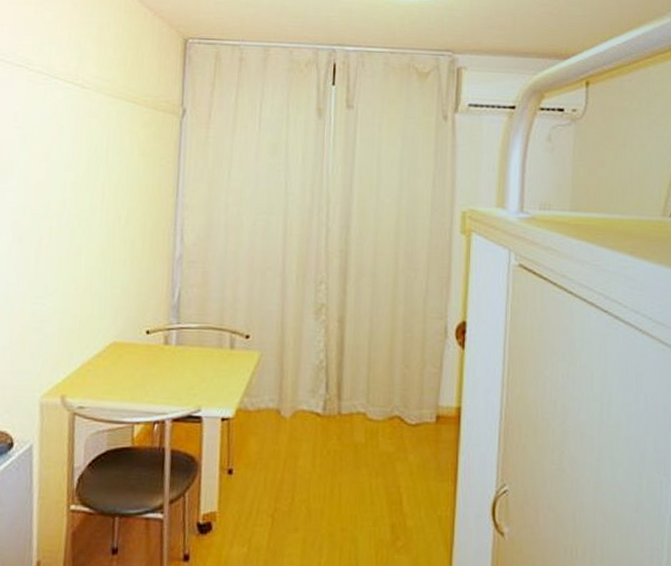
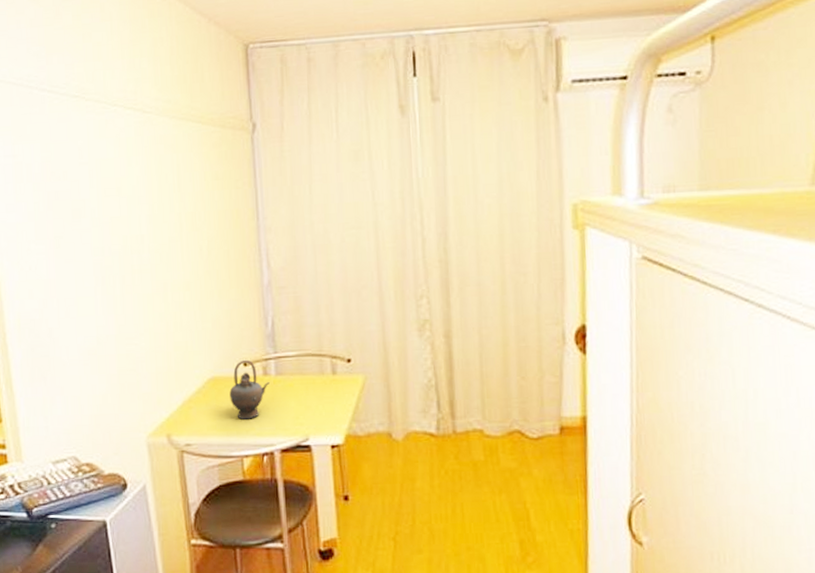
teapot: none [128,327,169,386] -> present [229,359,270,420]

